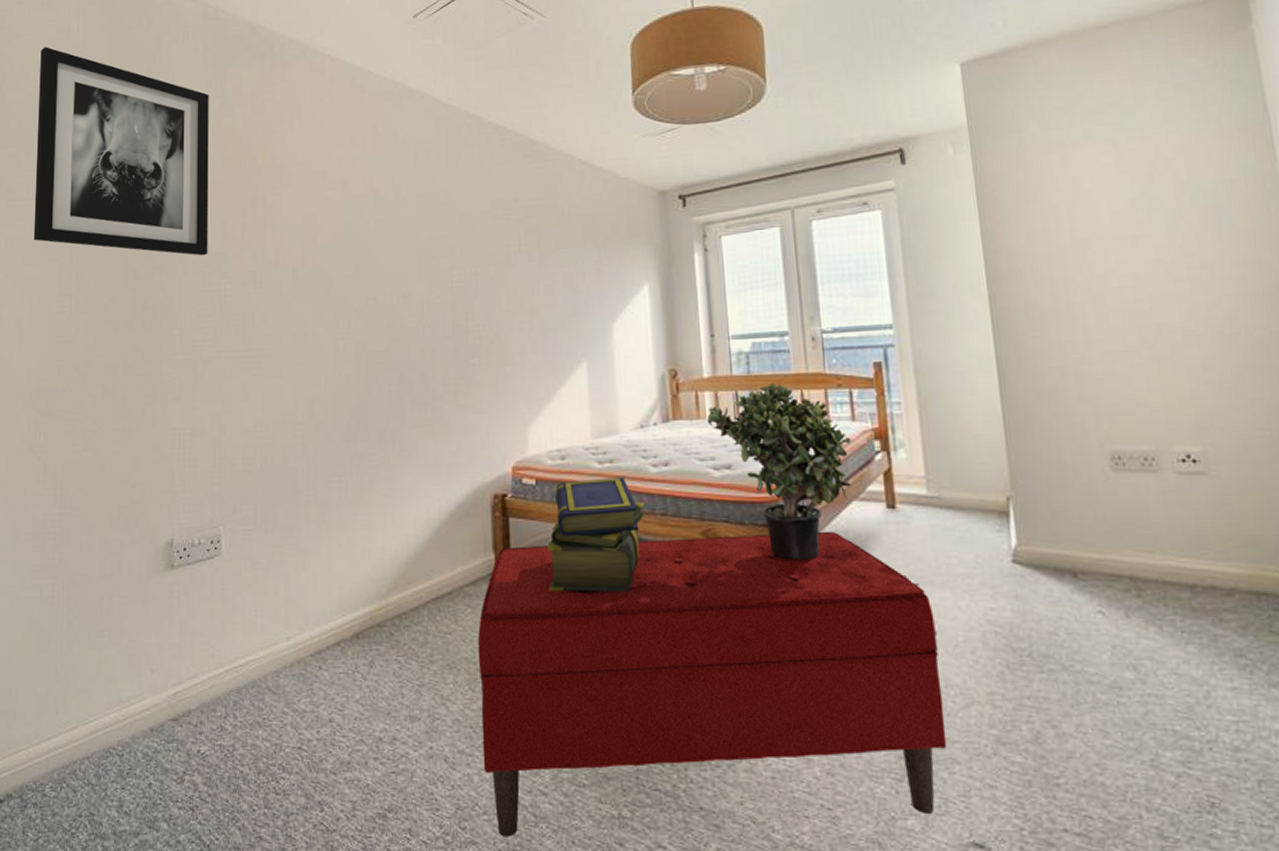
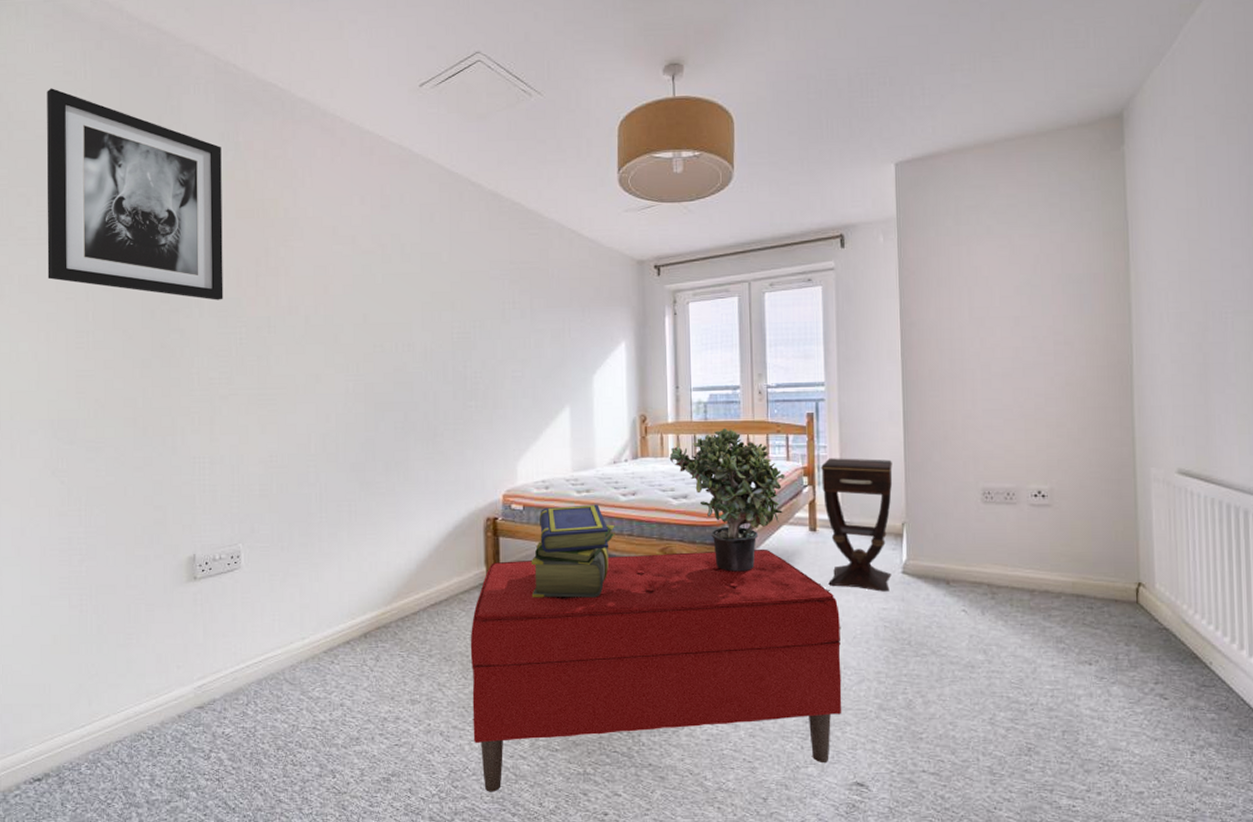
side table: none [895,416,999,587] -> present [820,458,893,592]

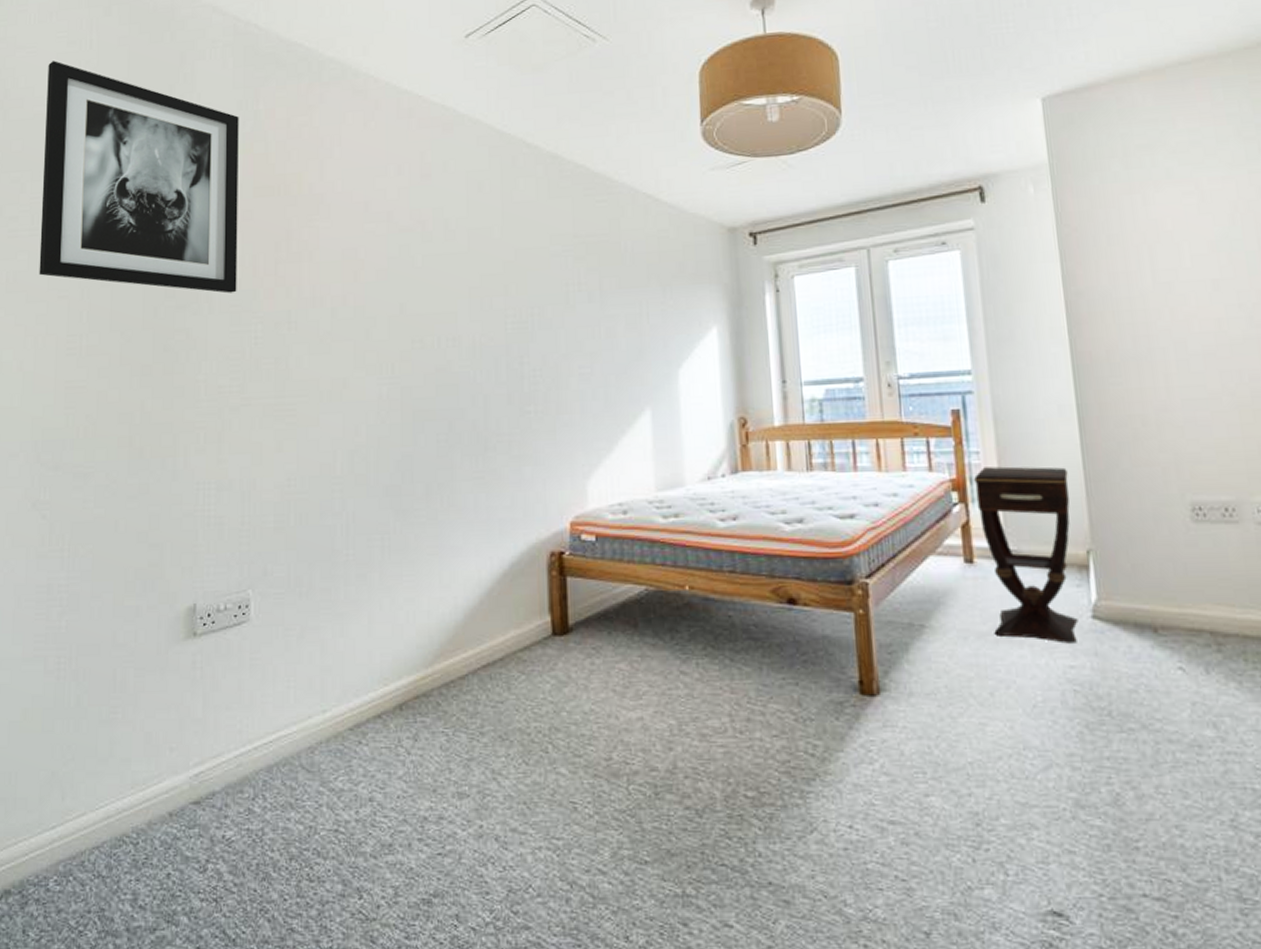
bench: present [470,548,842,792] -> none [532,587,1025,921]
stack of books: present [531,504,615,598] -> none [607,532,713,656]
potted plant: present [669,428,786,572] -> none [778,432,929,619]

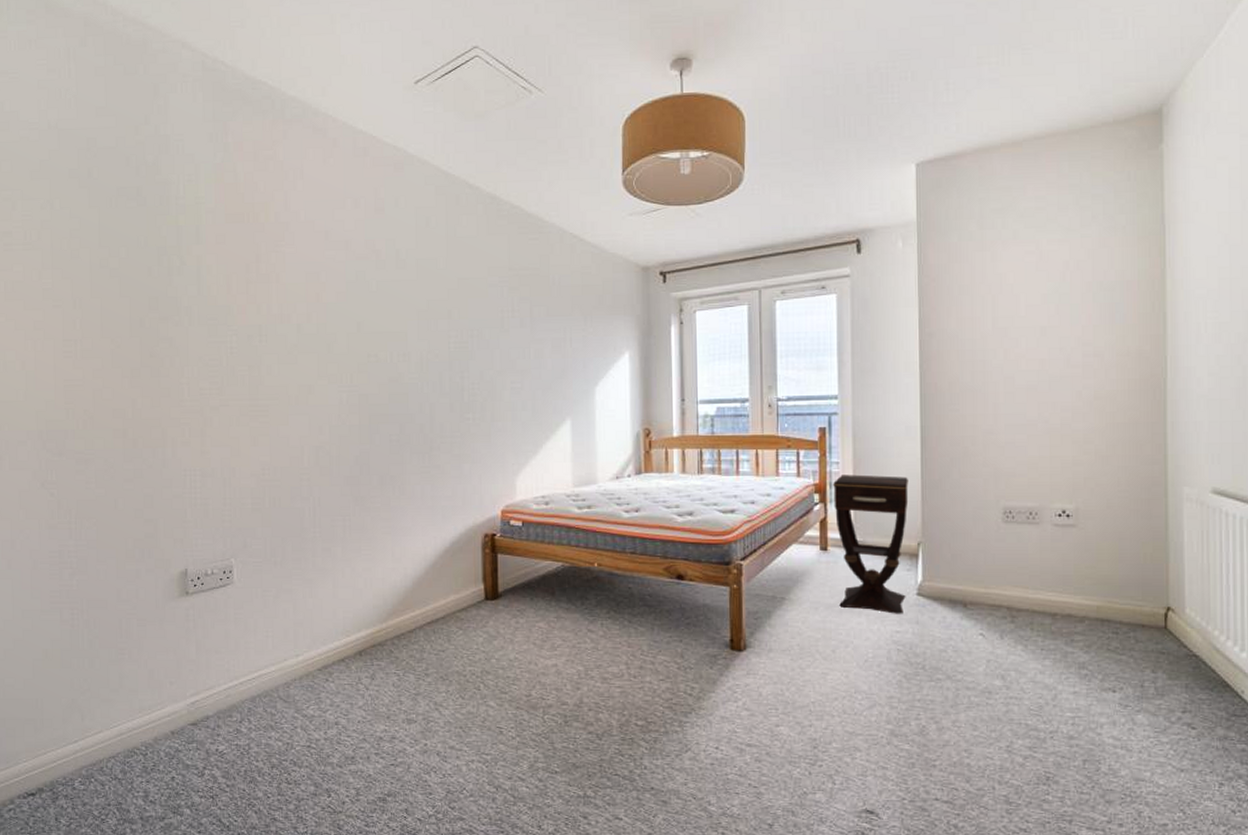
wall art: present [39,61,239,294] -> none [30,87,213,308]

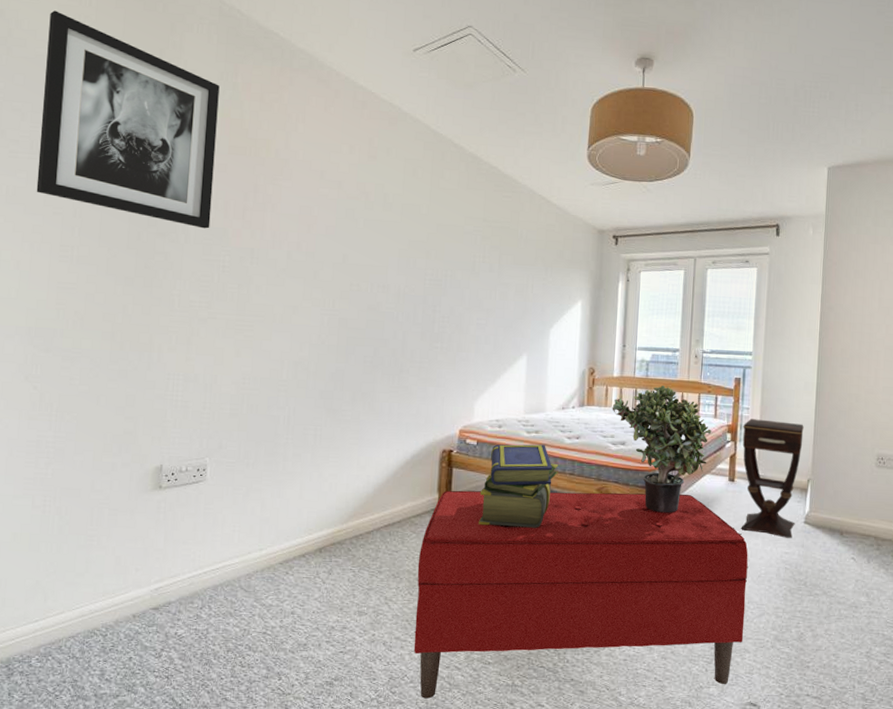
wall art: none [30,87,213,308] -> present [36,10,220,229]
bench: none [467,568,852,814] -> present [413,490,748,699]
stack of books: none [530,521,618,617] -> present [478,444,559,528]
potted plant: none [674,443,796,592] -> present [612,386,712,513]

